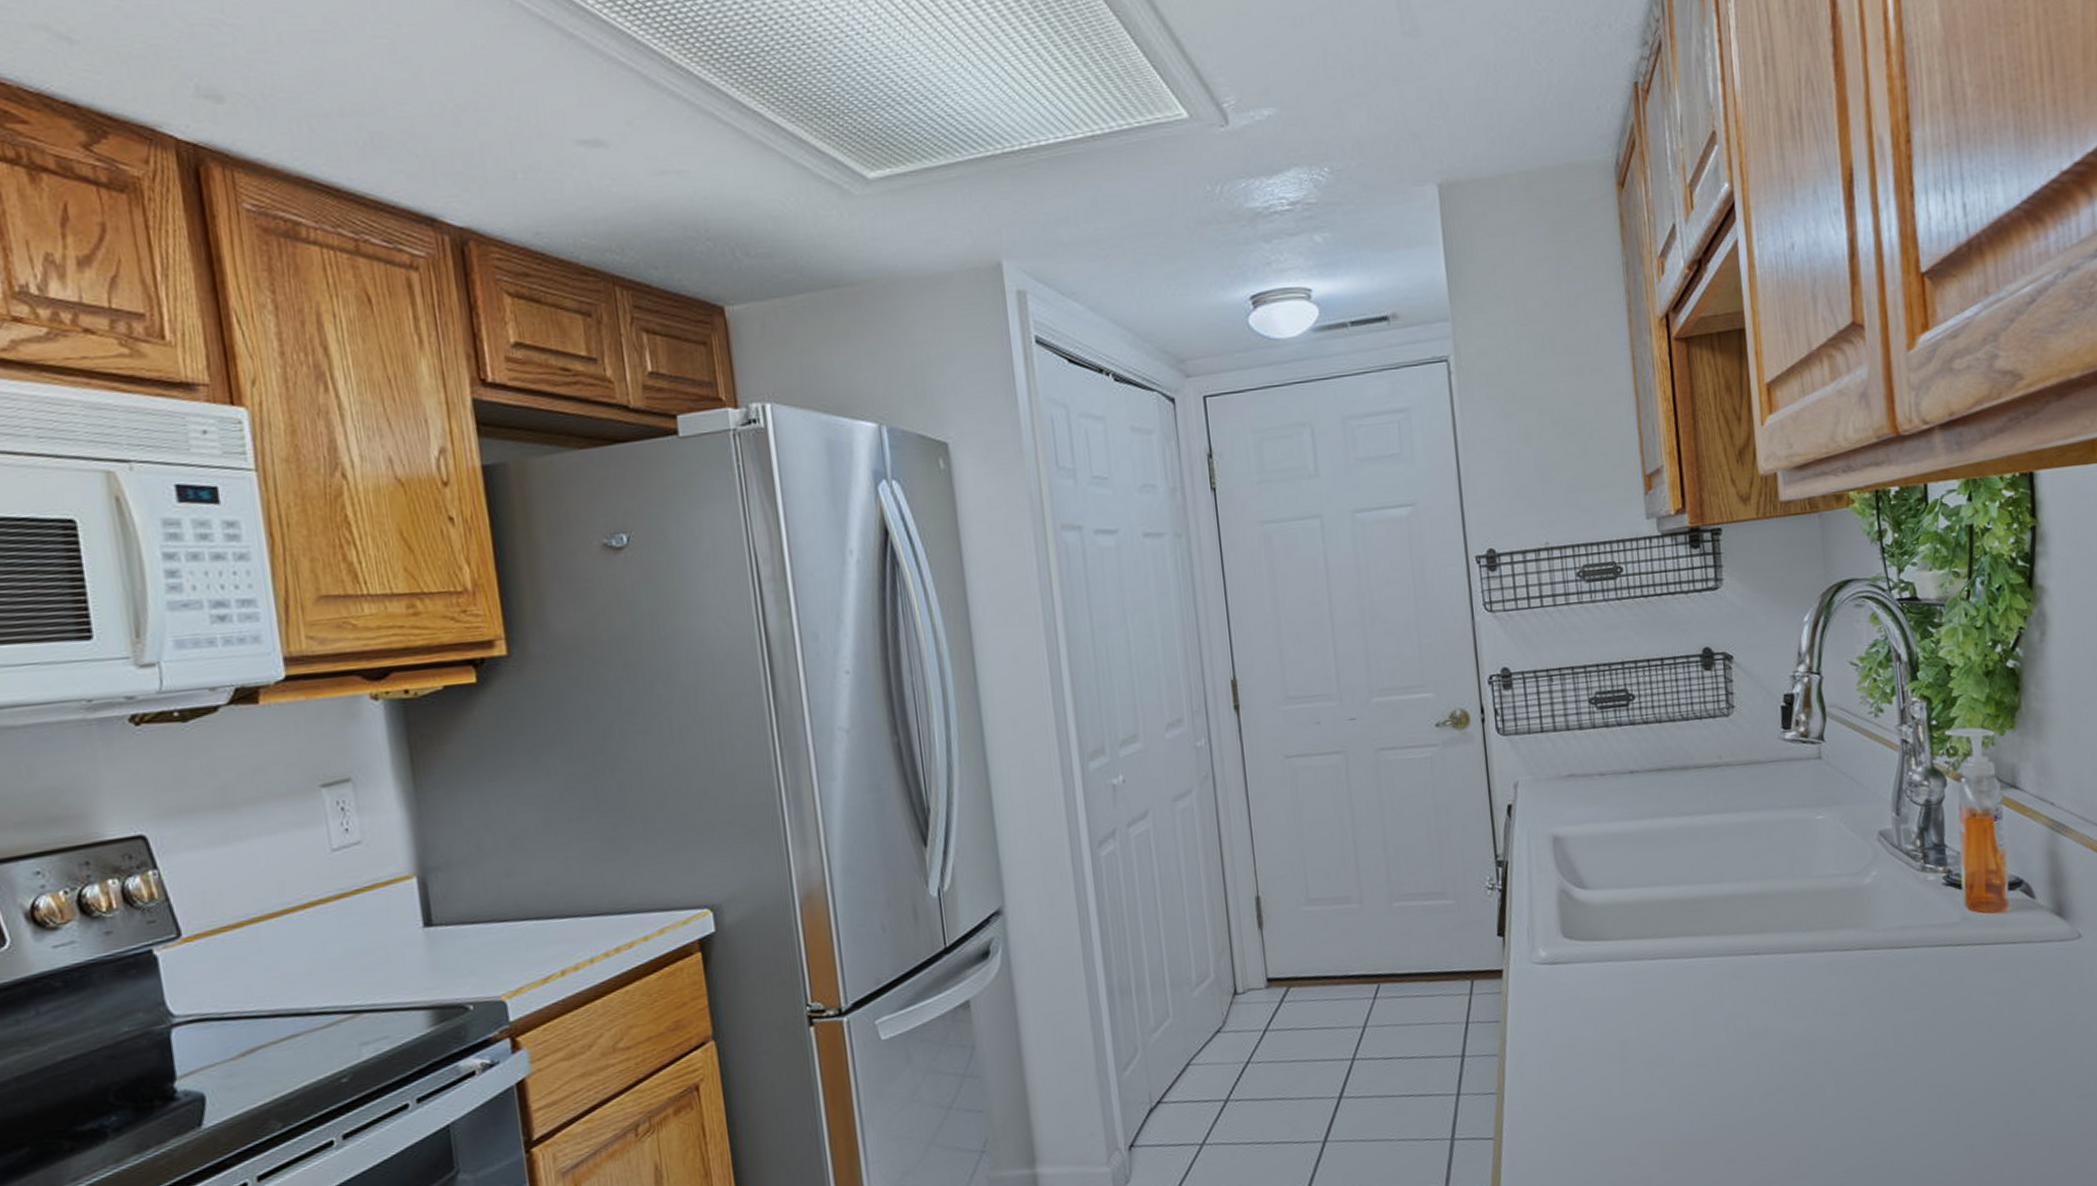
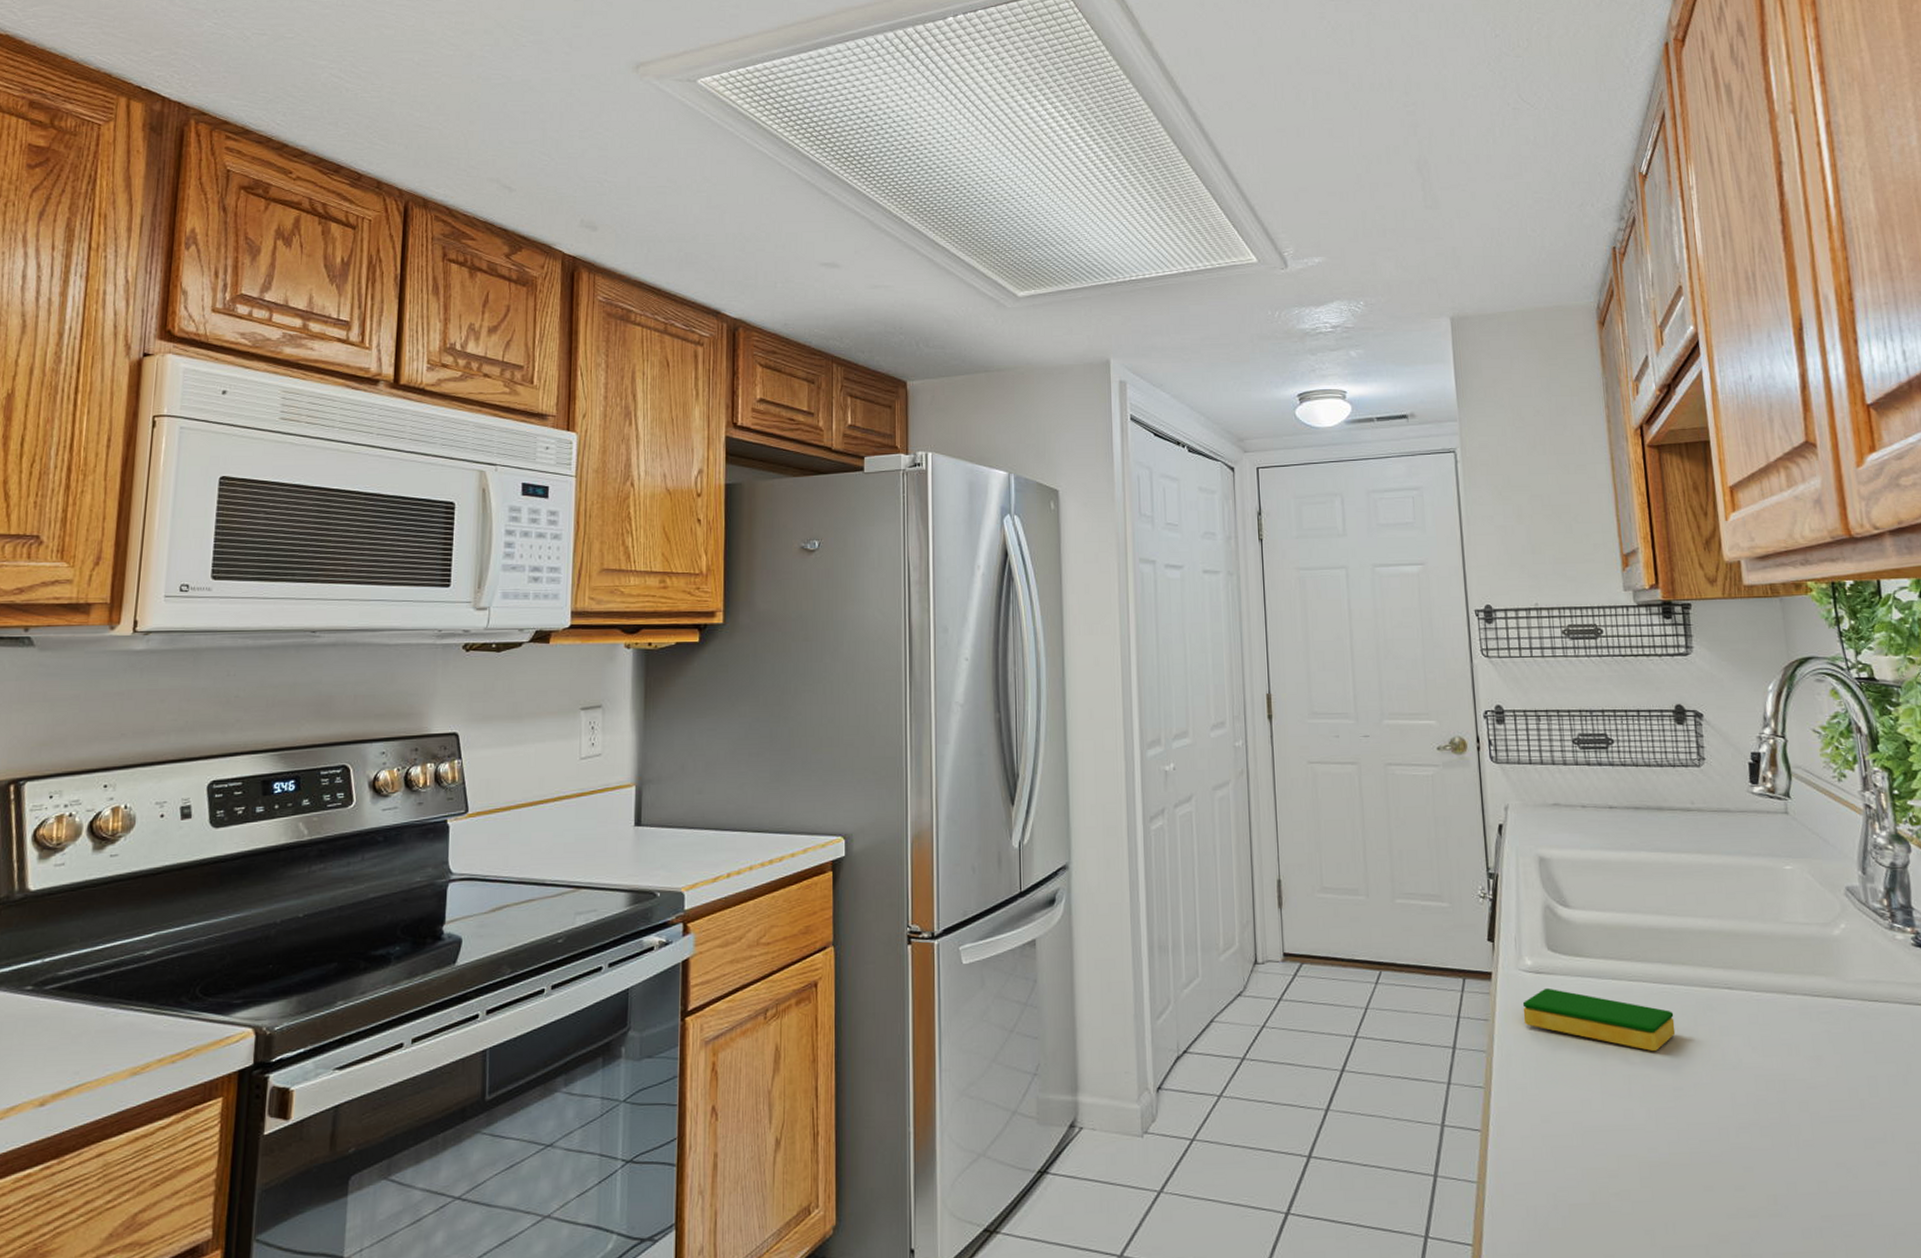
dish sponge: none [1536,978,1700,1031] -> present [1522,987,1676,1052]

